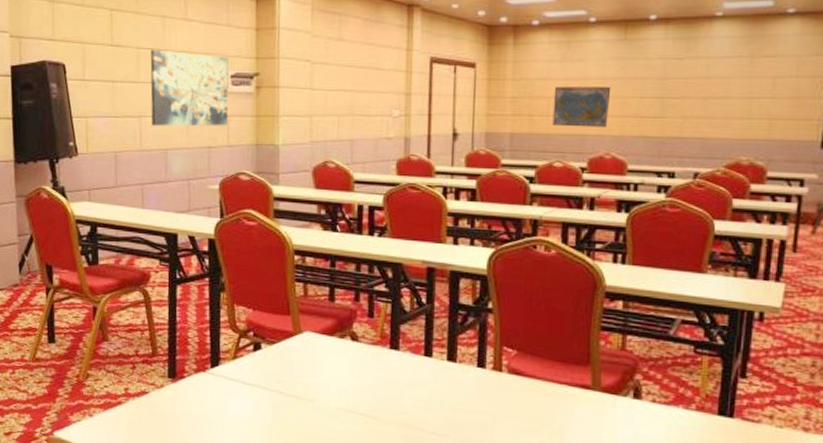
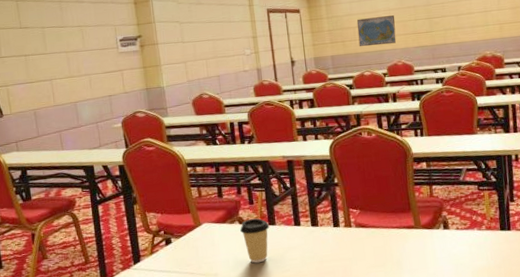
wall art: present [150,49,229,127] -> none [53,26,123,85]
coffee cup: none [351,336,391,396] -> present [240,218,270,263]

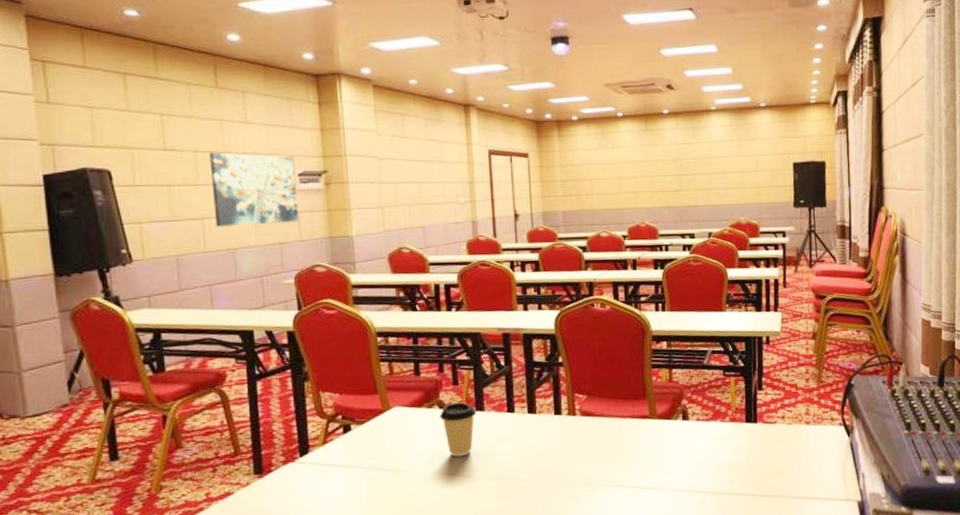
wall art: none [53,26,123,85] -> present [209,152,300,227]
world map: present [356,15,396,47] -> none [595,169,640,203]

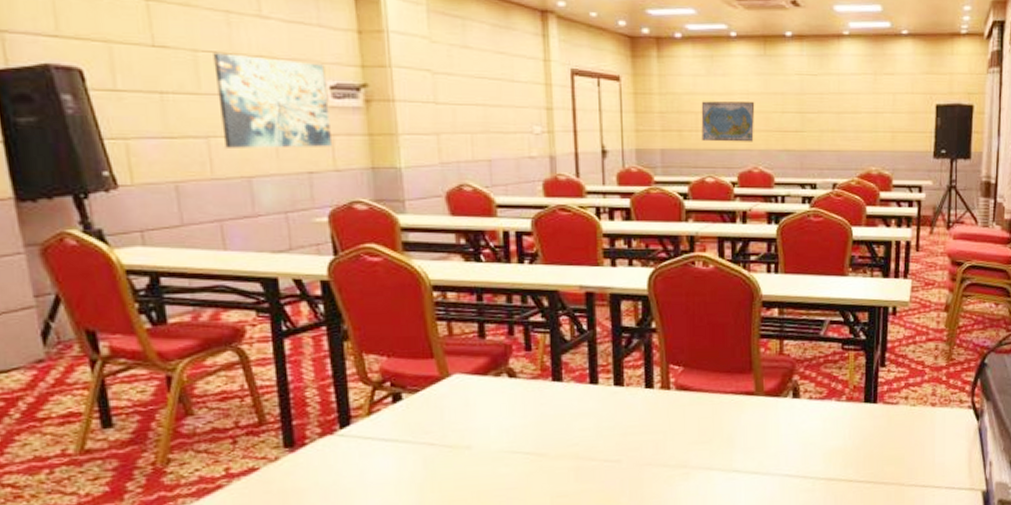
coffee cup: present [440,402,477,457] -> none [509,370,553,433]
world map: none [595,169,640,203] -> present [701,101,755,142]

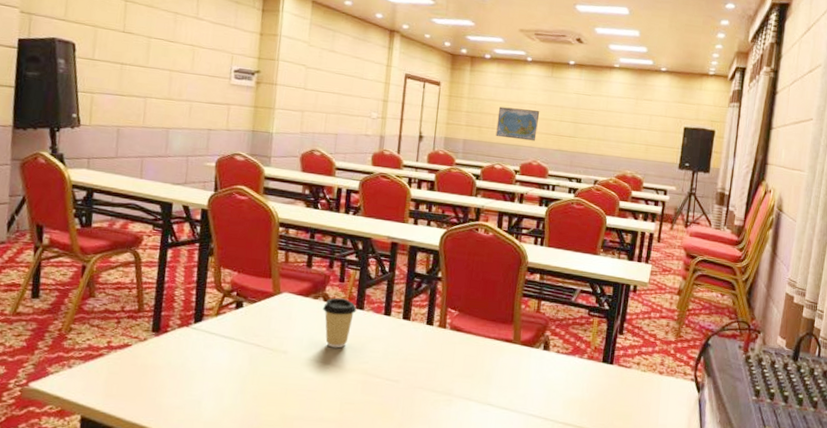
wall art: present [213,53,333,148] -> none [156,40,233,113]
coffee cup: none [509,370,553,433] -> present [323,297,357,348]

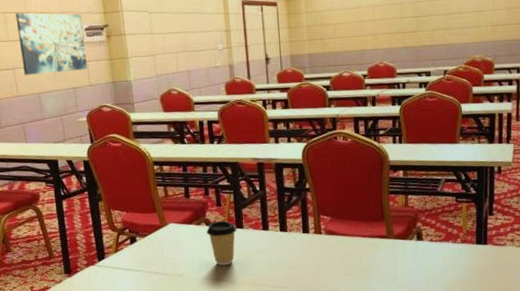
wall art: none [156,40,233,113] -> present [15,13,88,75]
world map: present [496,106,540,141] -> none [337,12,379,46]

